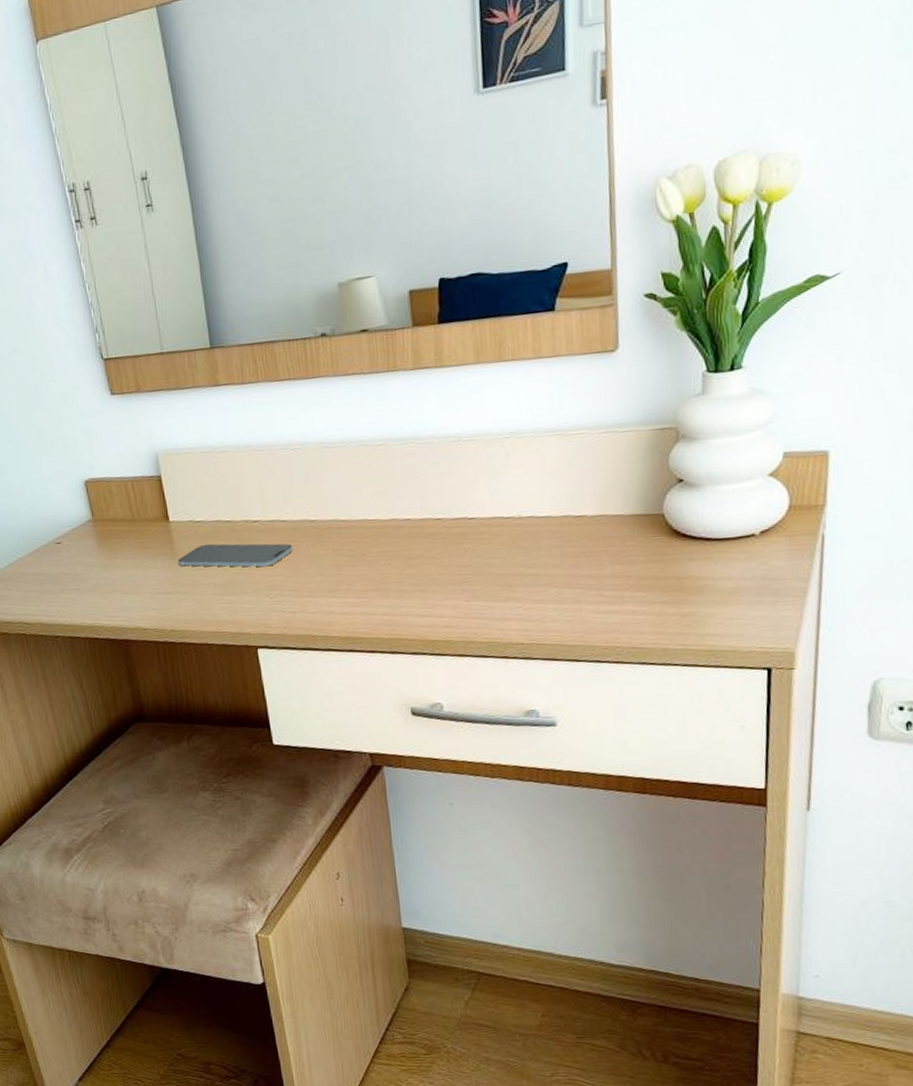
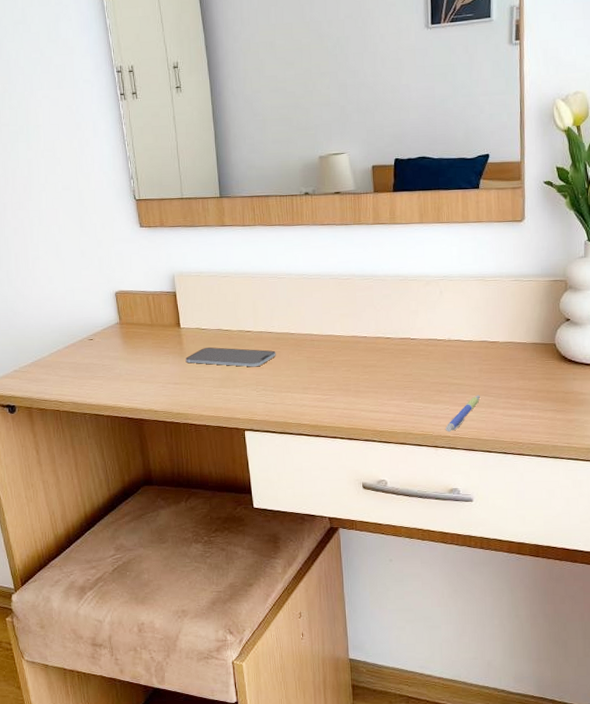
pen: none [518,587,563,638] -> present [446,395,480,432]

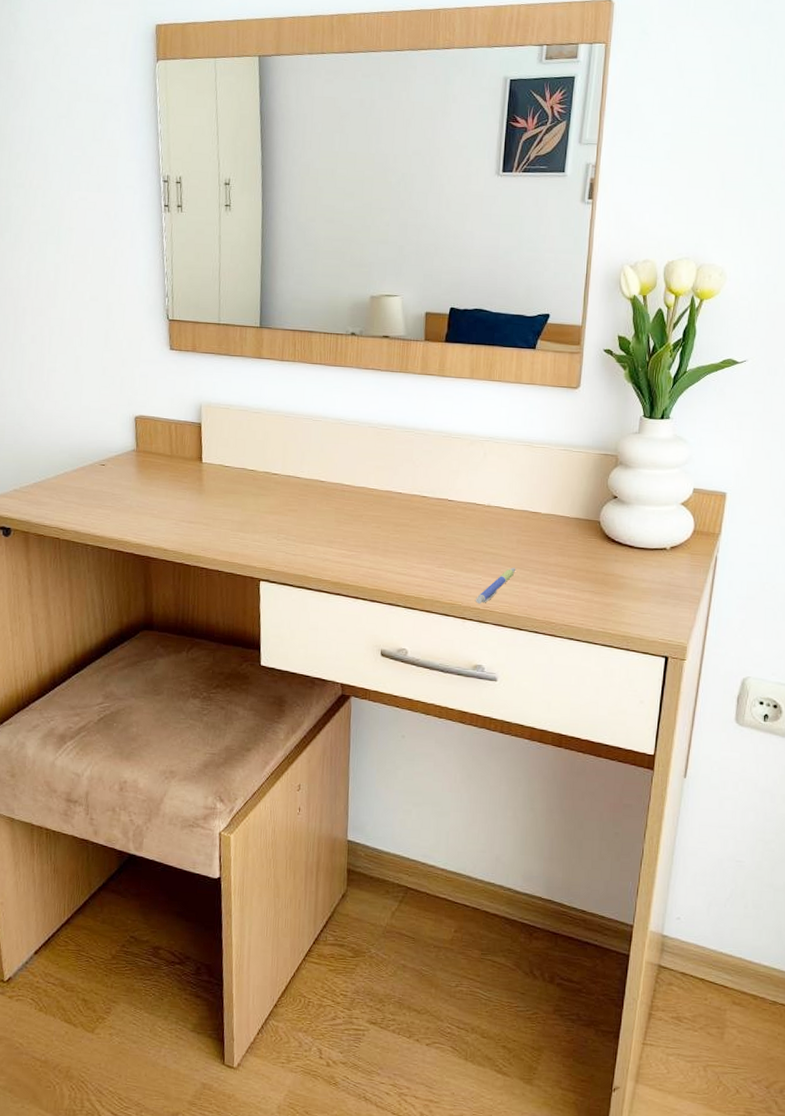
smartphone: present [185,347,276,367] -> none [204,487,303,513]

